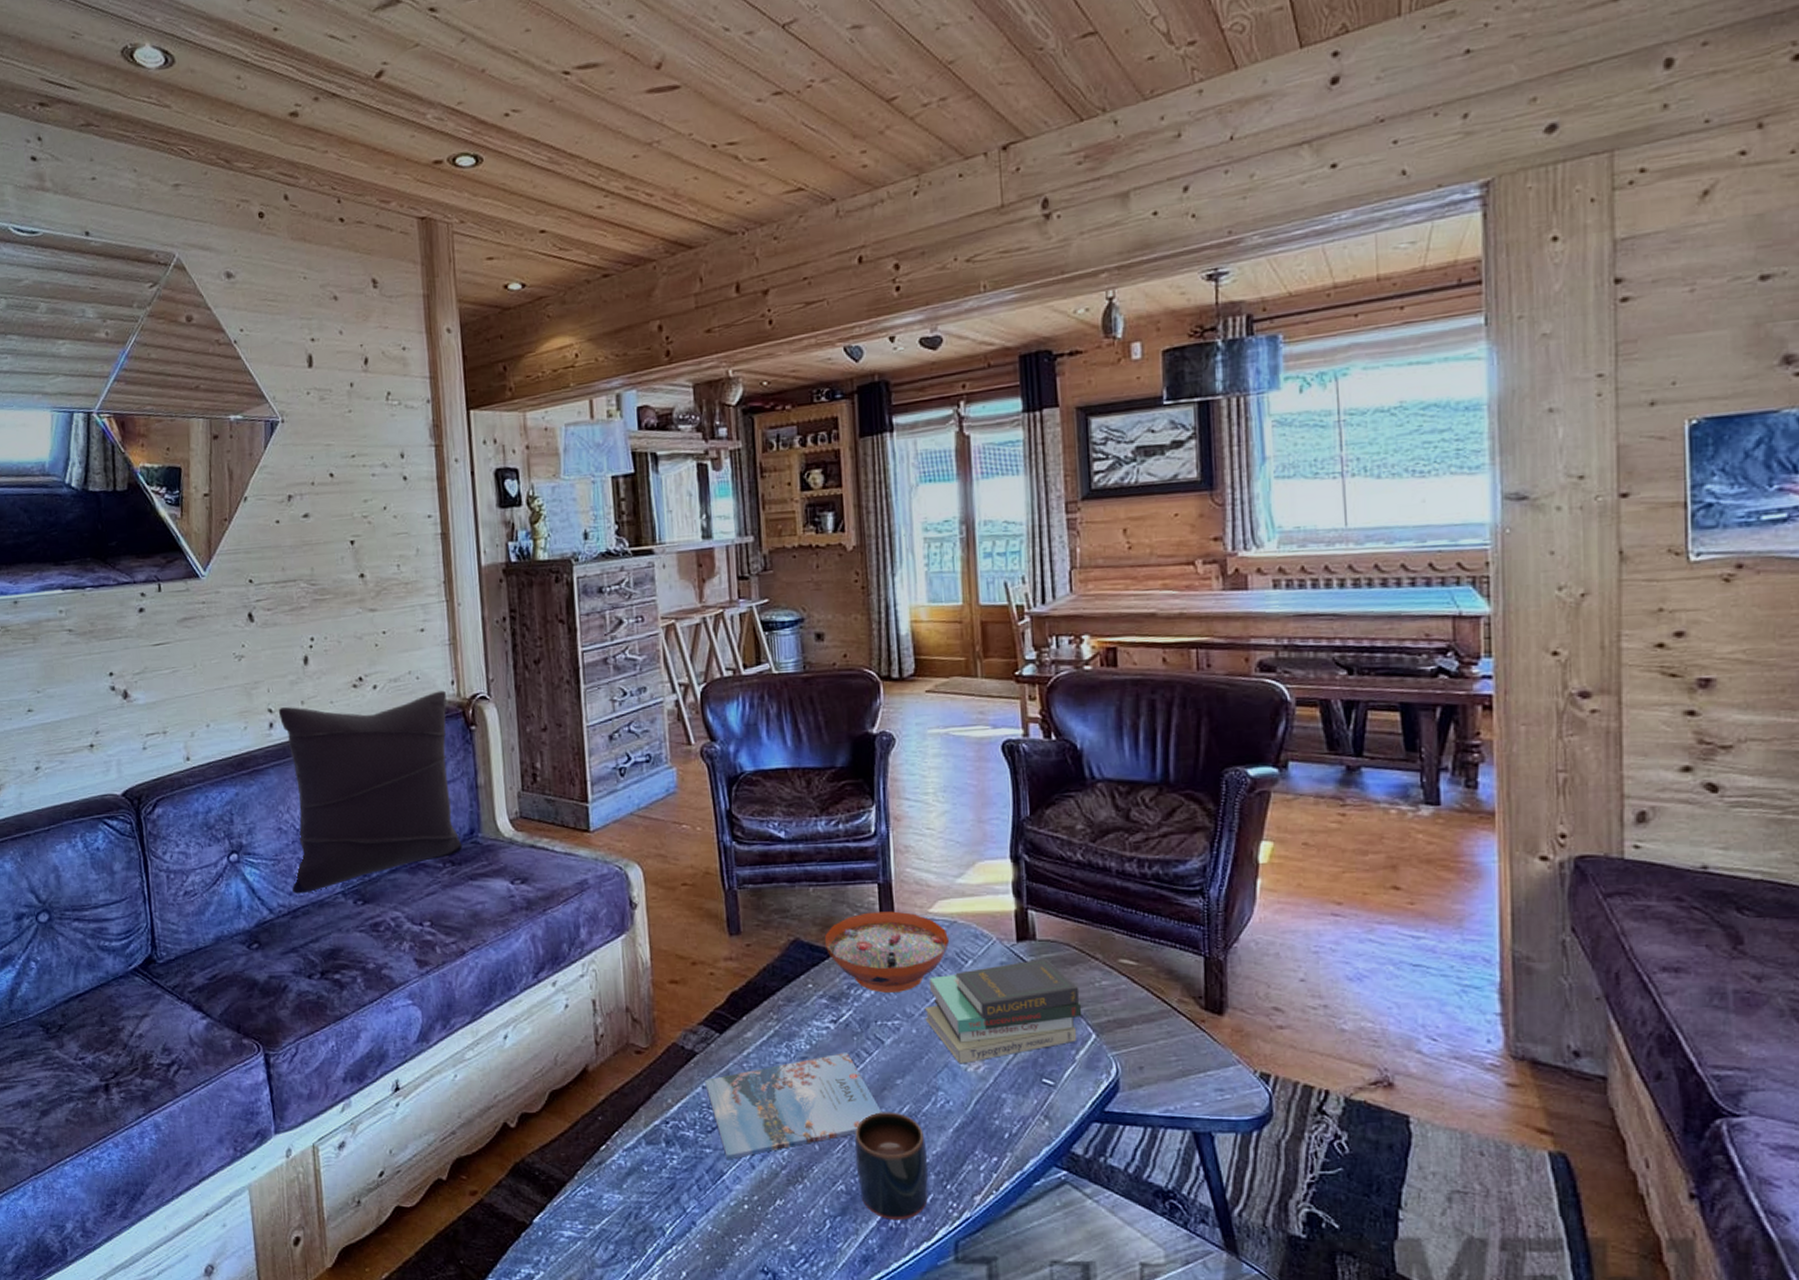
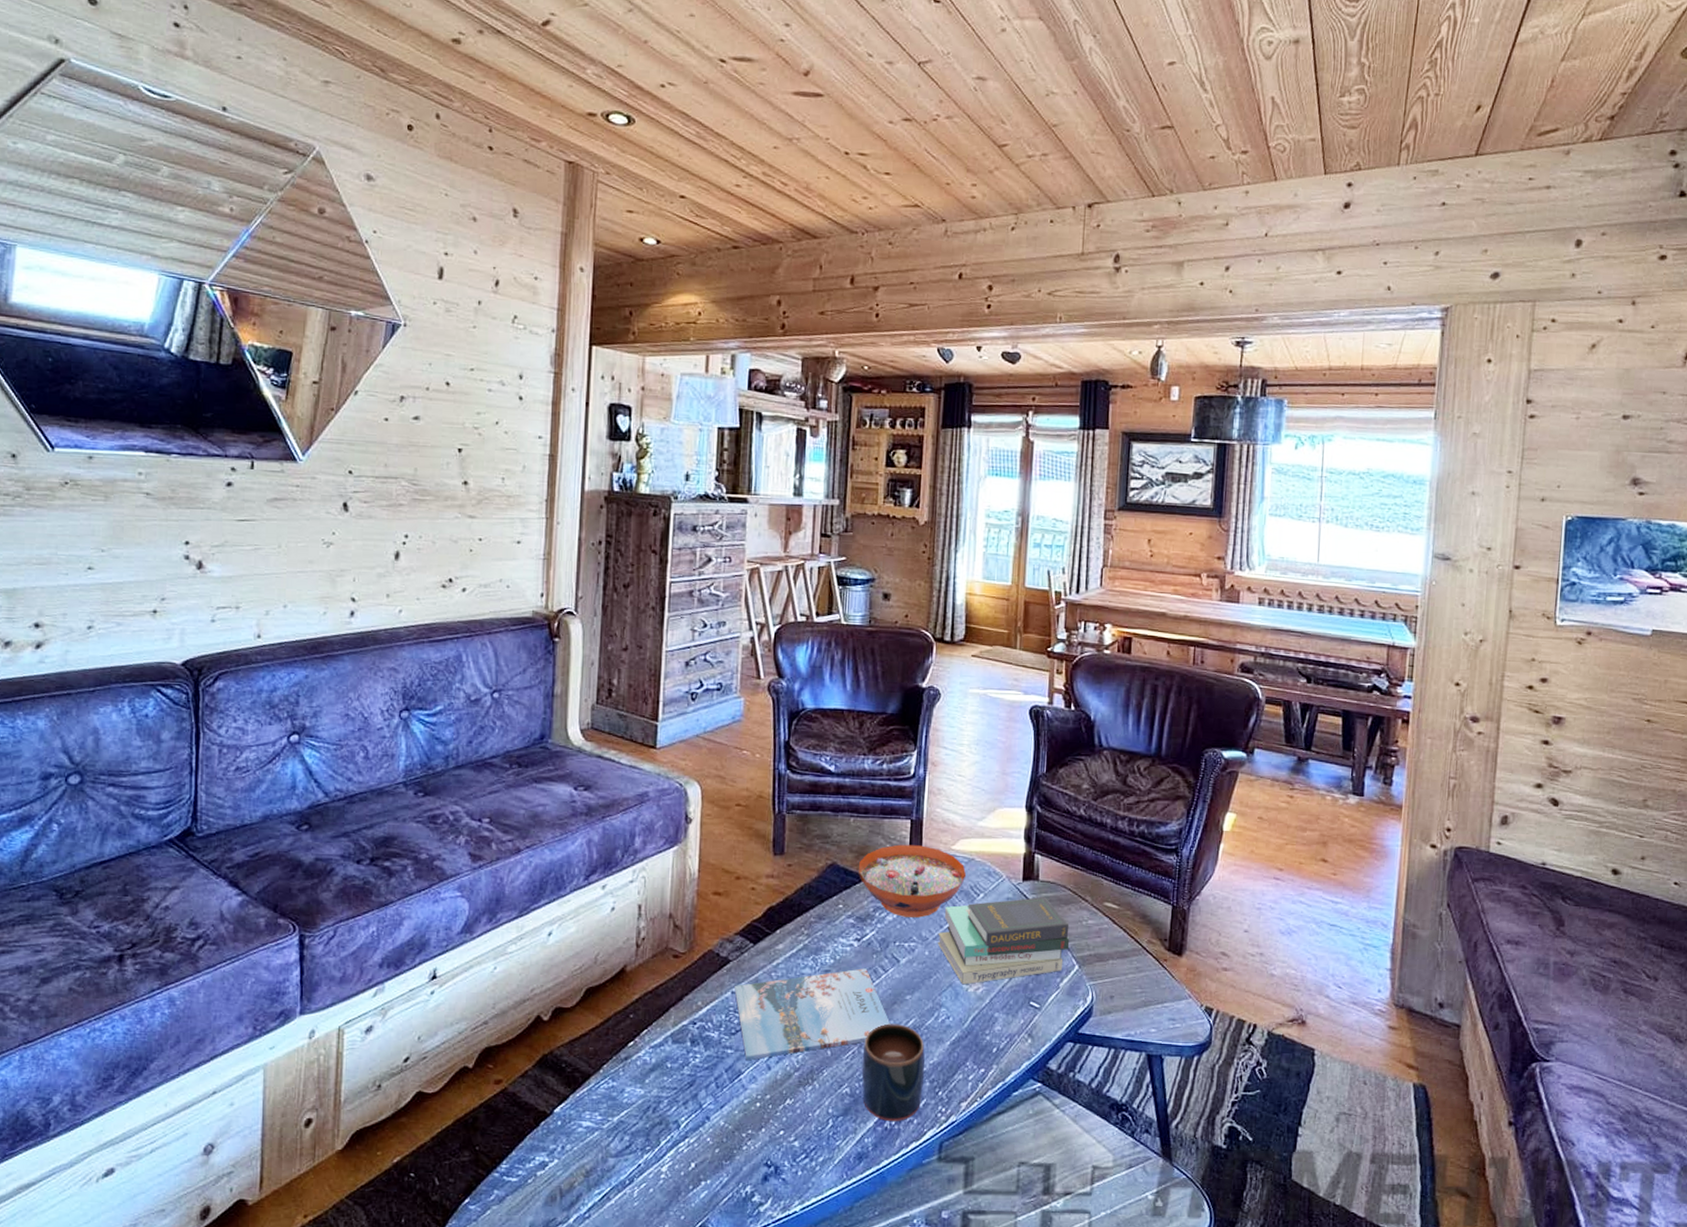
pillow: present [278,690,463,894] -> none [352,598,534,781]

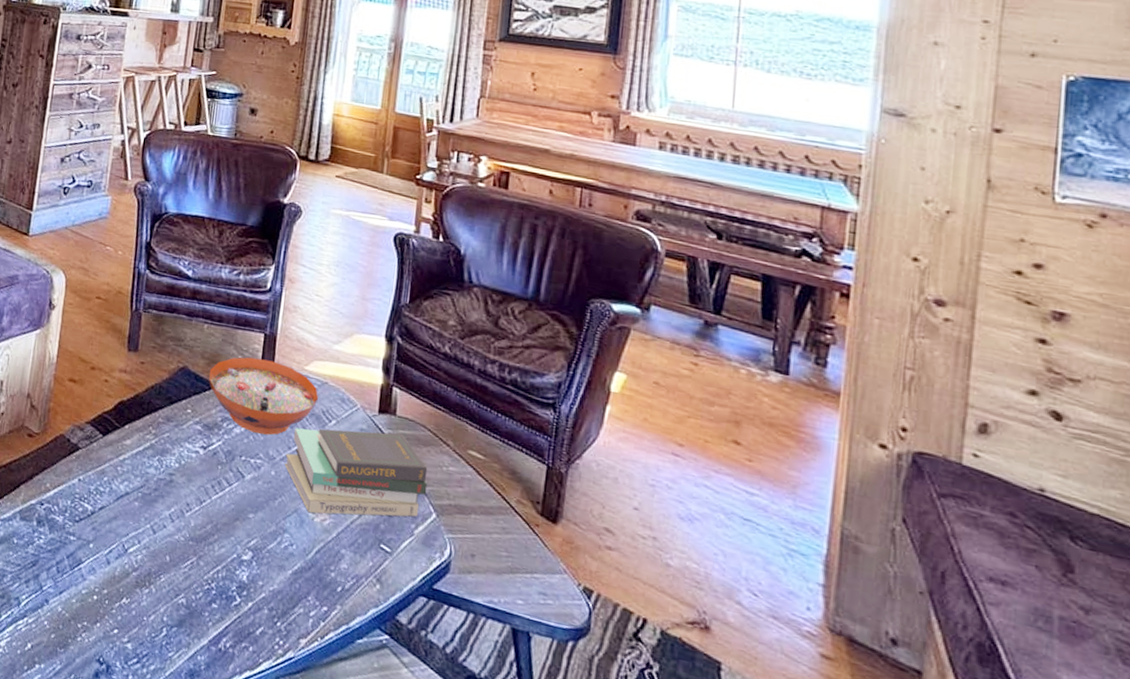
magazine: present [734,968,891,1061] -> none [81,473,232,555]
mug: present [861,1023,926,1121] -> none [198,539,265,646]

